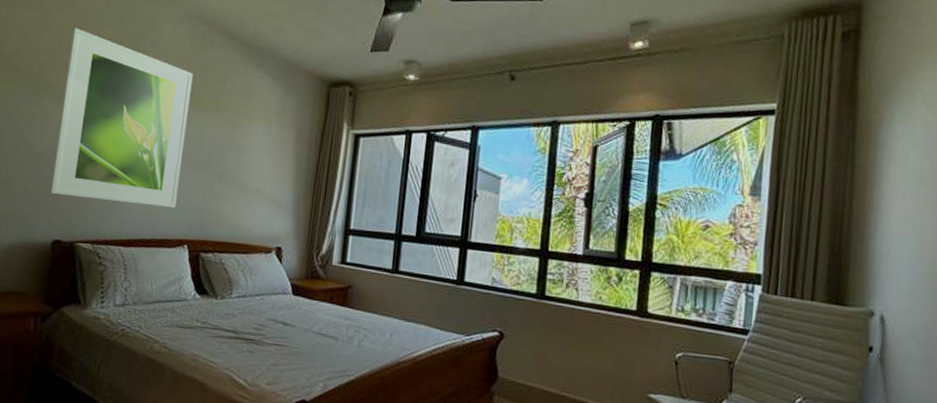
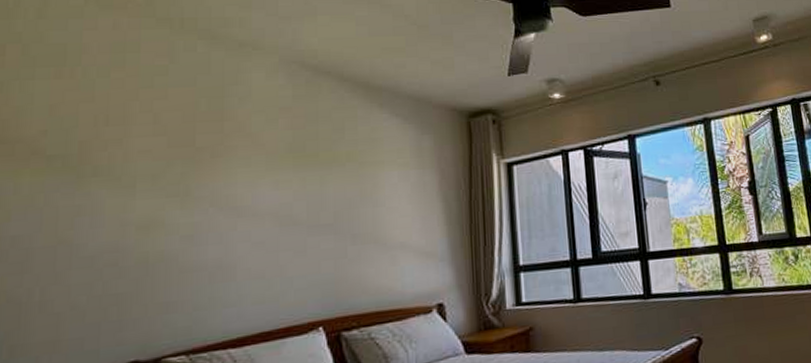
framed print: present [49,27,193,209] -> none [113,92,301,303]

